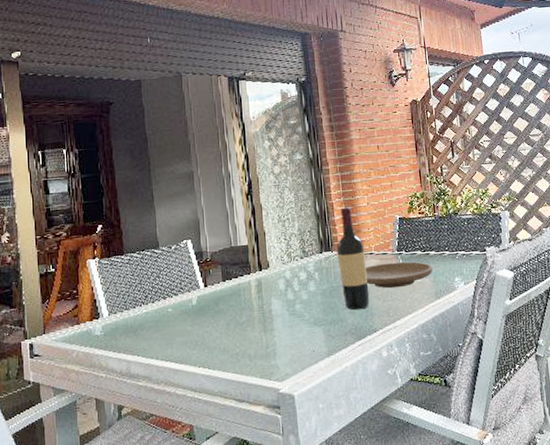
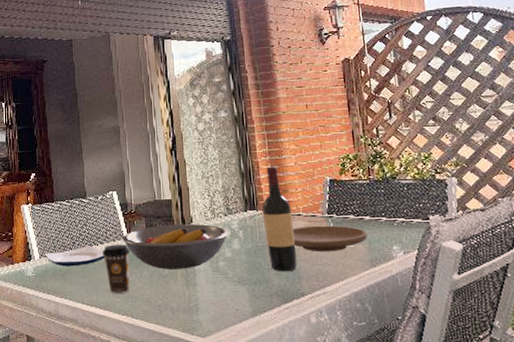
plate: none [114,298,179,323] -> present [45,246,105,267]
coffee cup: none [176,294,206,346] -> present [102,244,130,293]
fruit bowl: none [198,268,304,317] -> present [122,224,228,269]

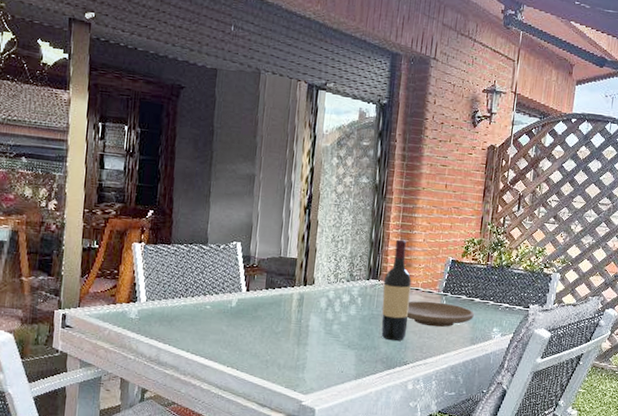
plate: present [45,246,105,267] -> none [152,294,218,314]
coffee cup: present [102,244,130,293] -> none [216,296,246,346]
fruit bowl: present [122,224,228,269] -> none [239,282,347,329]

